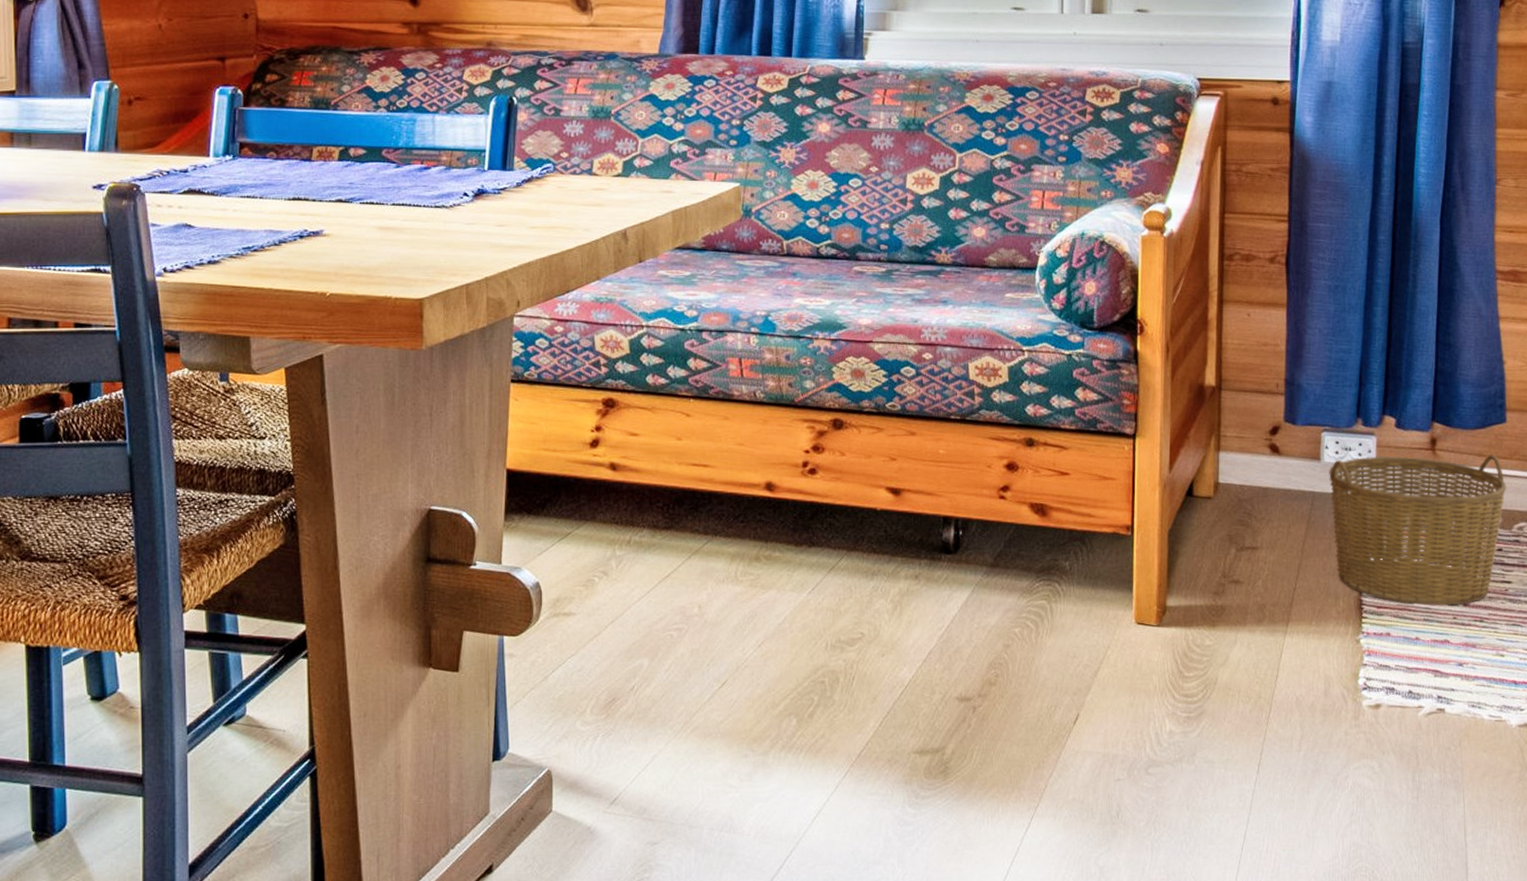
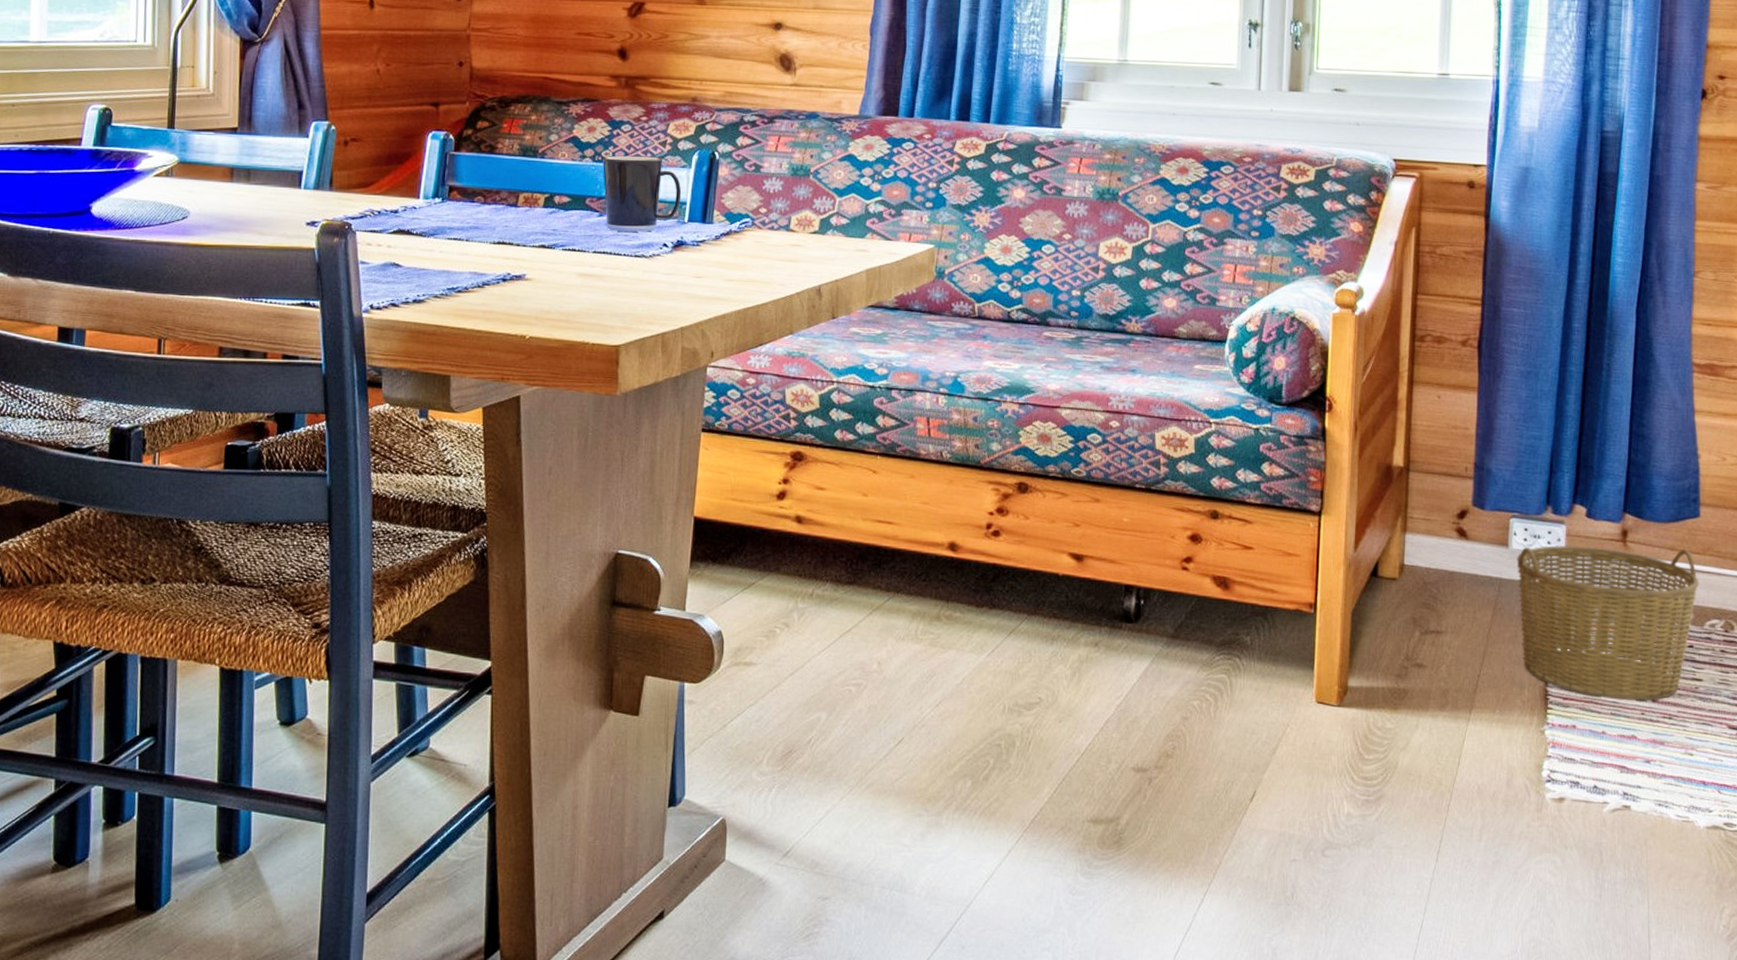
mug: none [398,104,480,182] -> present [602,155,682,232]

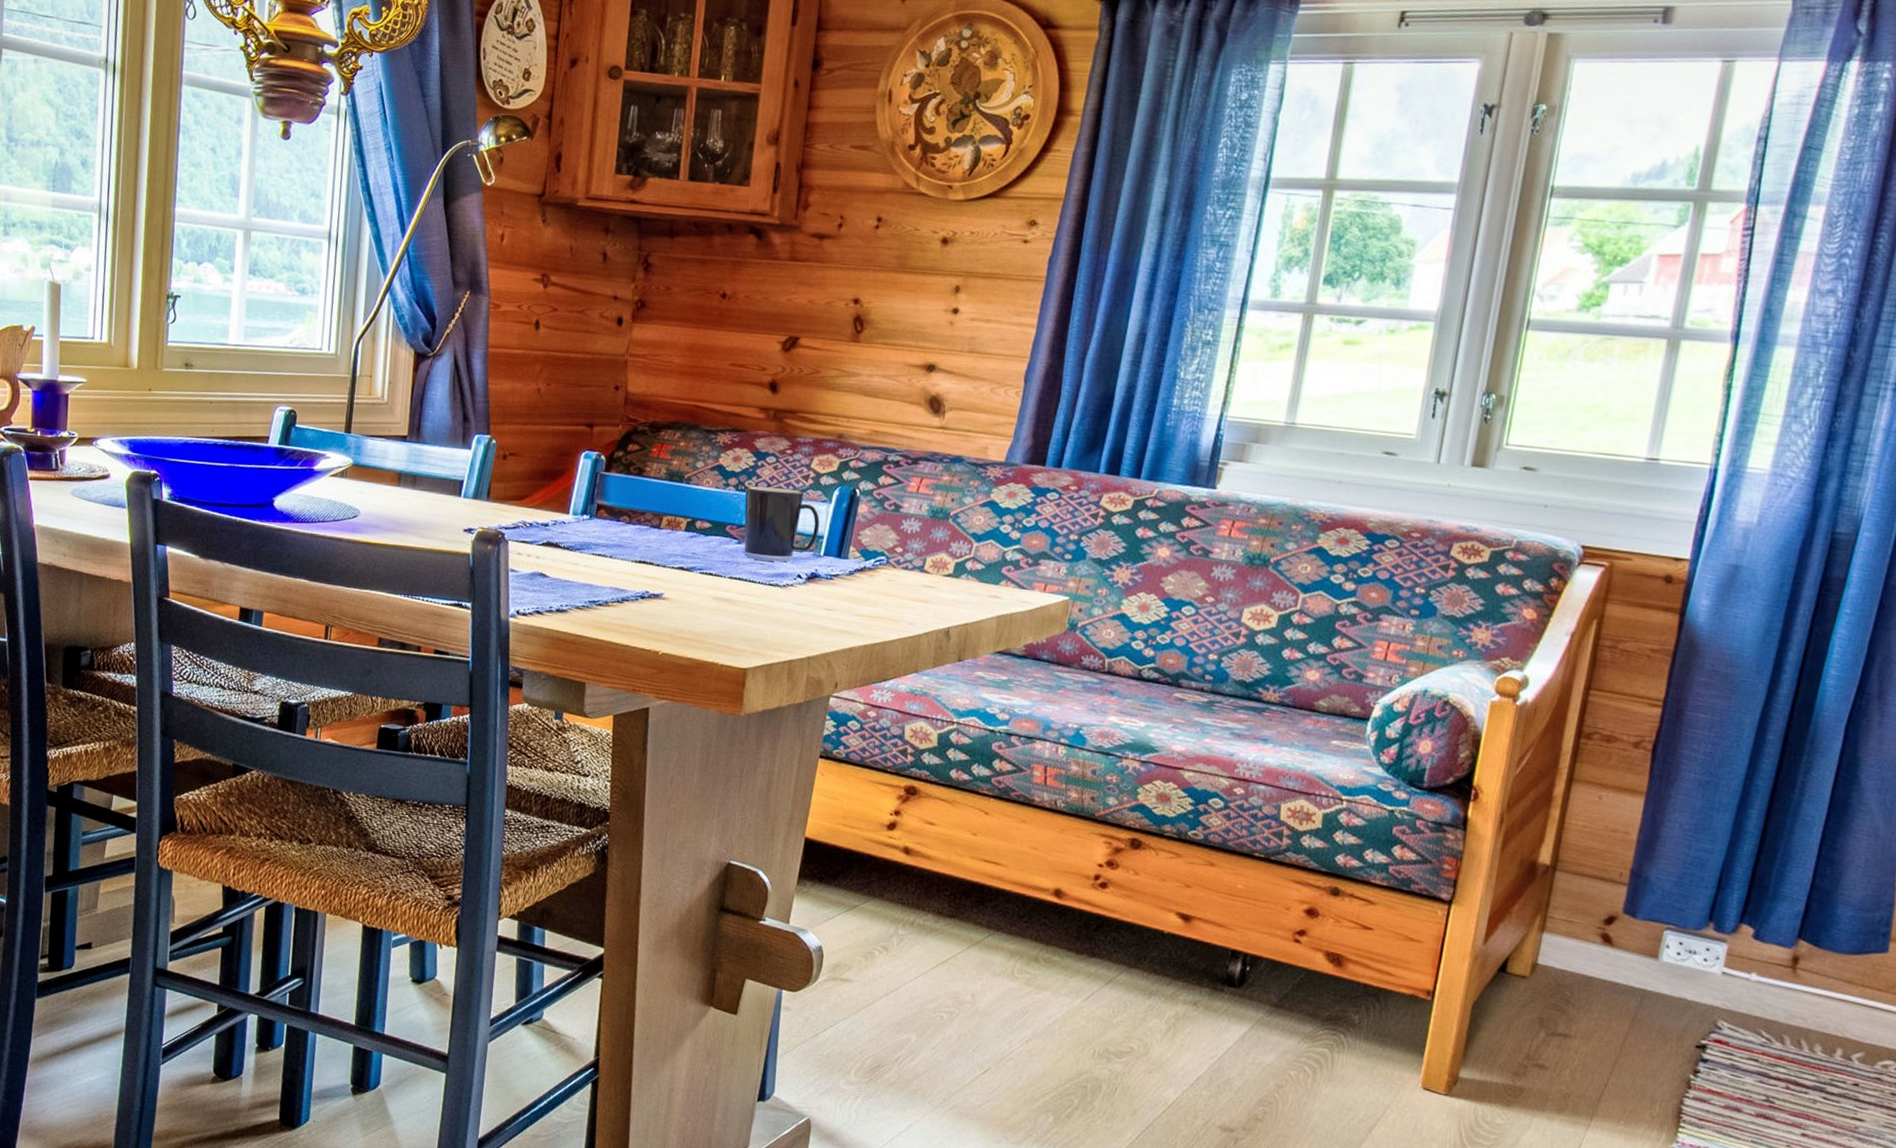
basket: present [1517,545,1699,701] -> none [1658,961,1877,1134]

